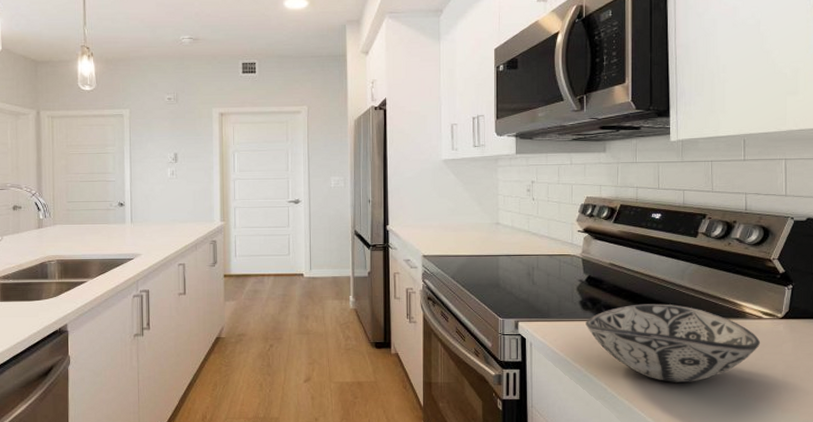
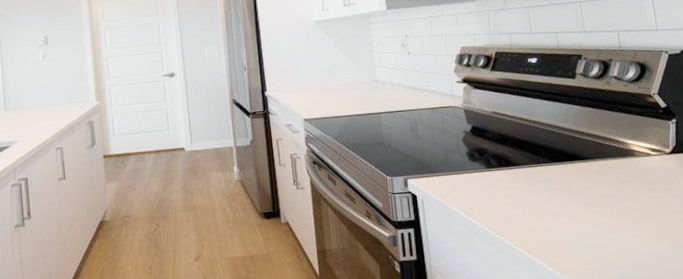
decorative bowl: present [586,303,761,382] -> none [475,148,653,229]

